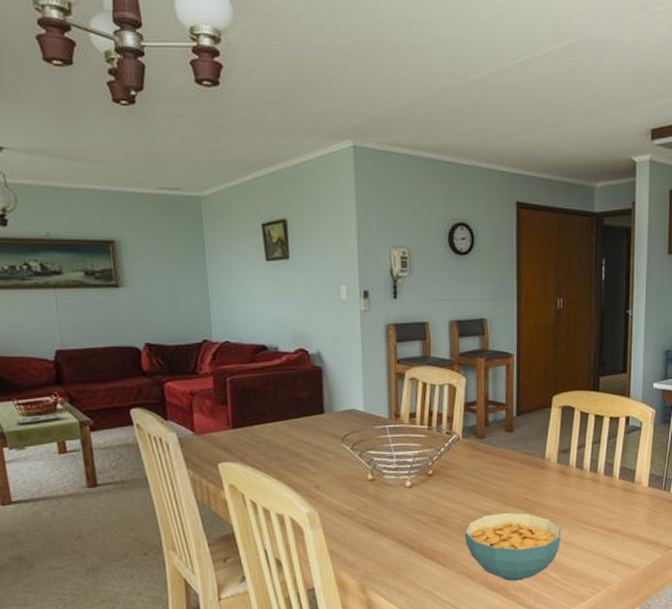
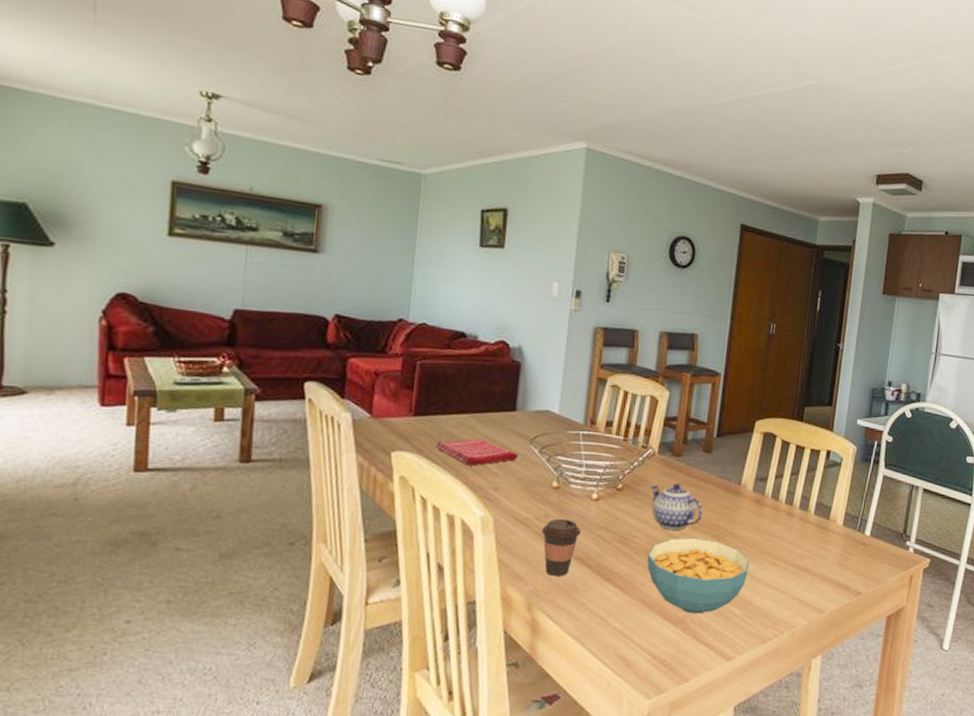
dish towel: none [256,442,333,469] -> present [436,438,519,466]
coffee cup: none [364,507,401,560] -> present [542,518,582,576]
teapot: none [459,463,512,507] -> present [650,483,703,530]

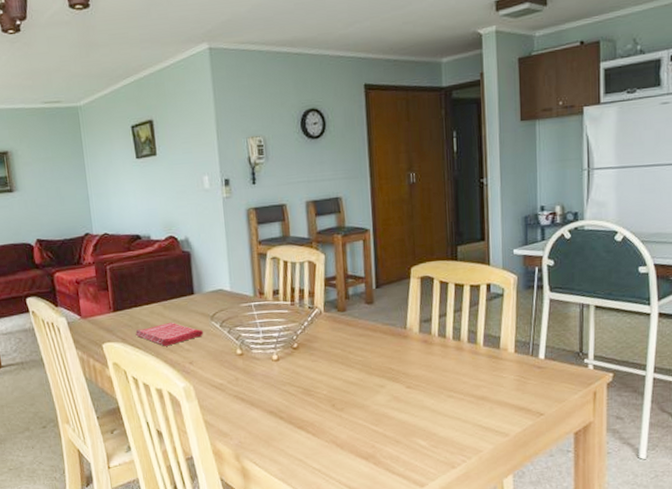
coffee cup: present [542,518,582,576] -> none [235,380,270,430]
cereal bowl: present [647,537,750,614] -> none [331,382,428,449]
teapot: present [650,483,703,530] -> none [322,335,375,378]

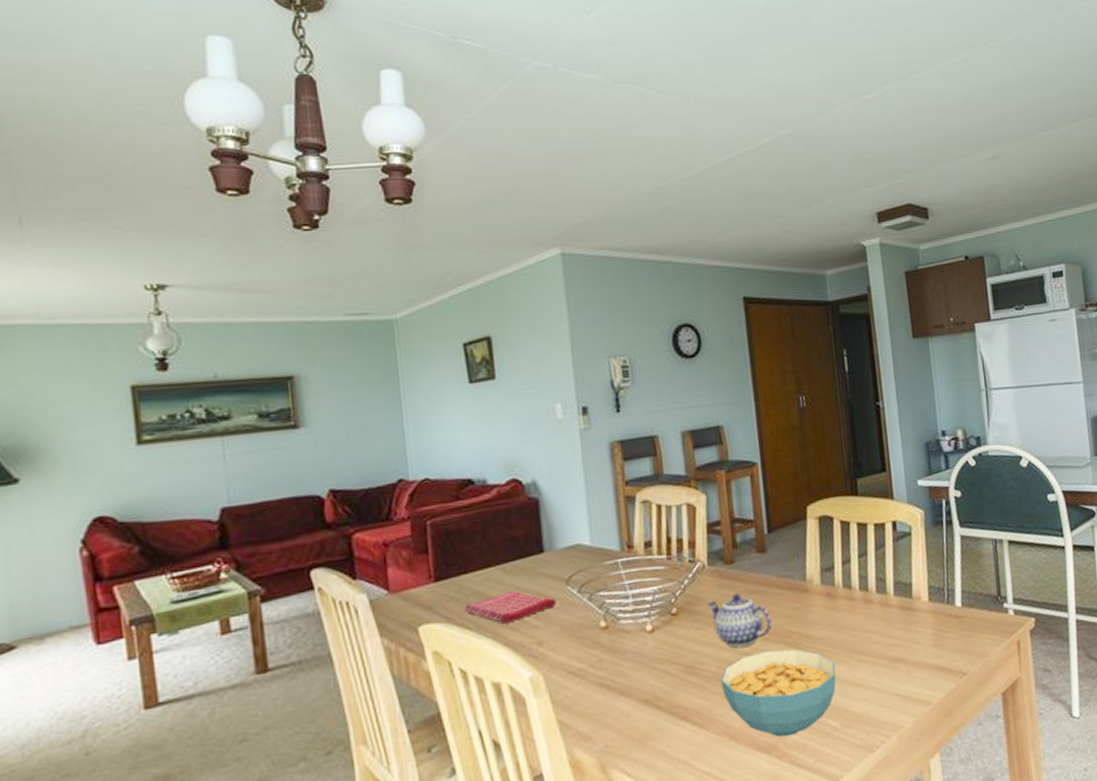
teapot: none [322,335,375,378] -> present [707,593,772,648]
cereal bowl: none [331,382,428,449] -> present [720,649,836,737]

